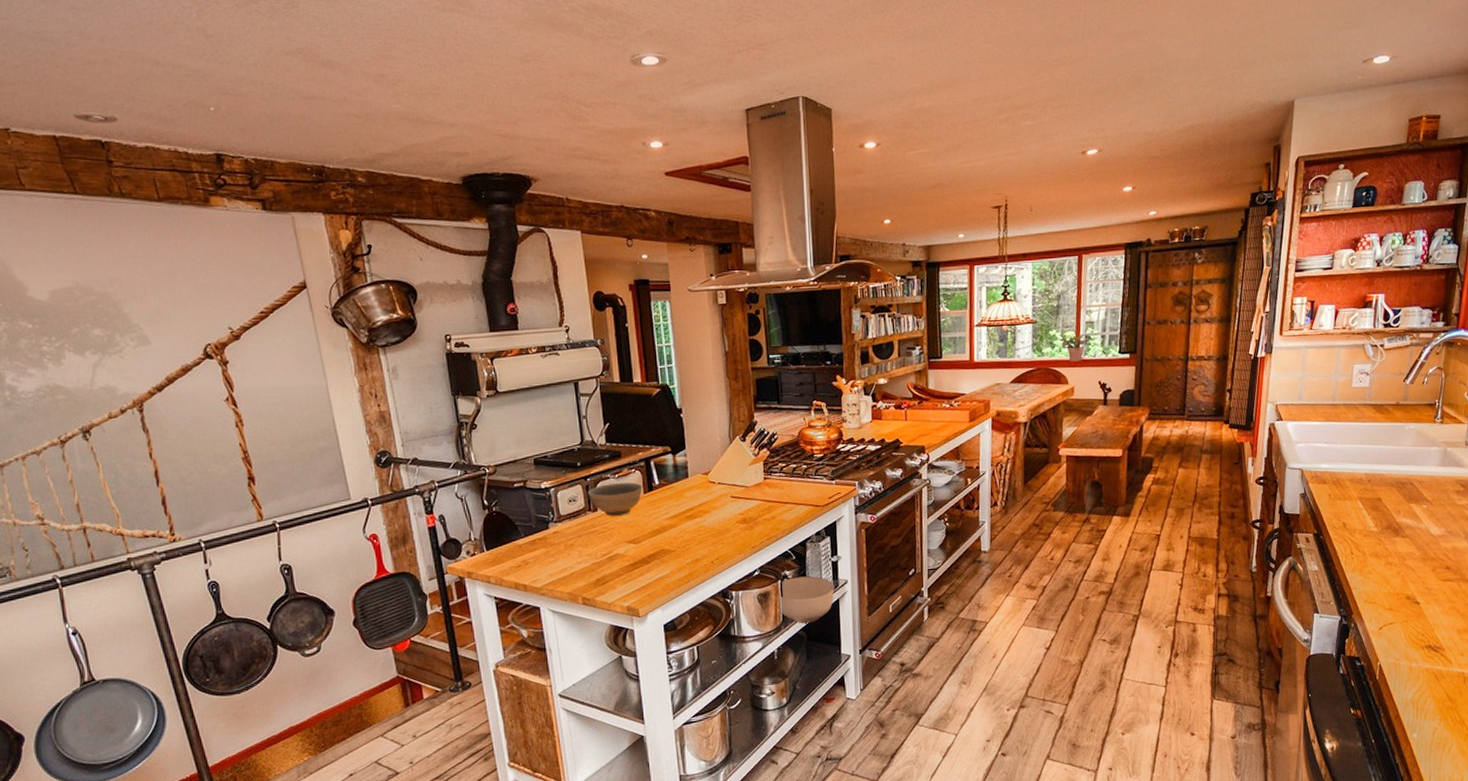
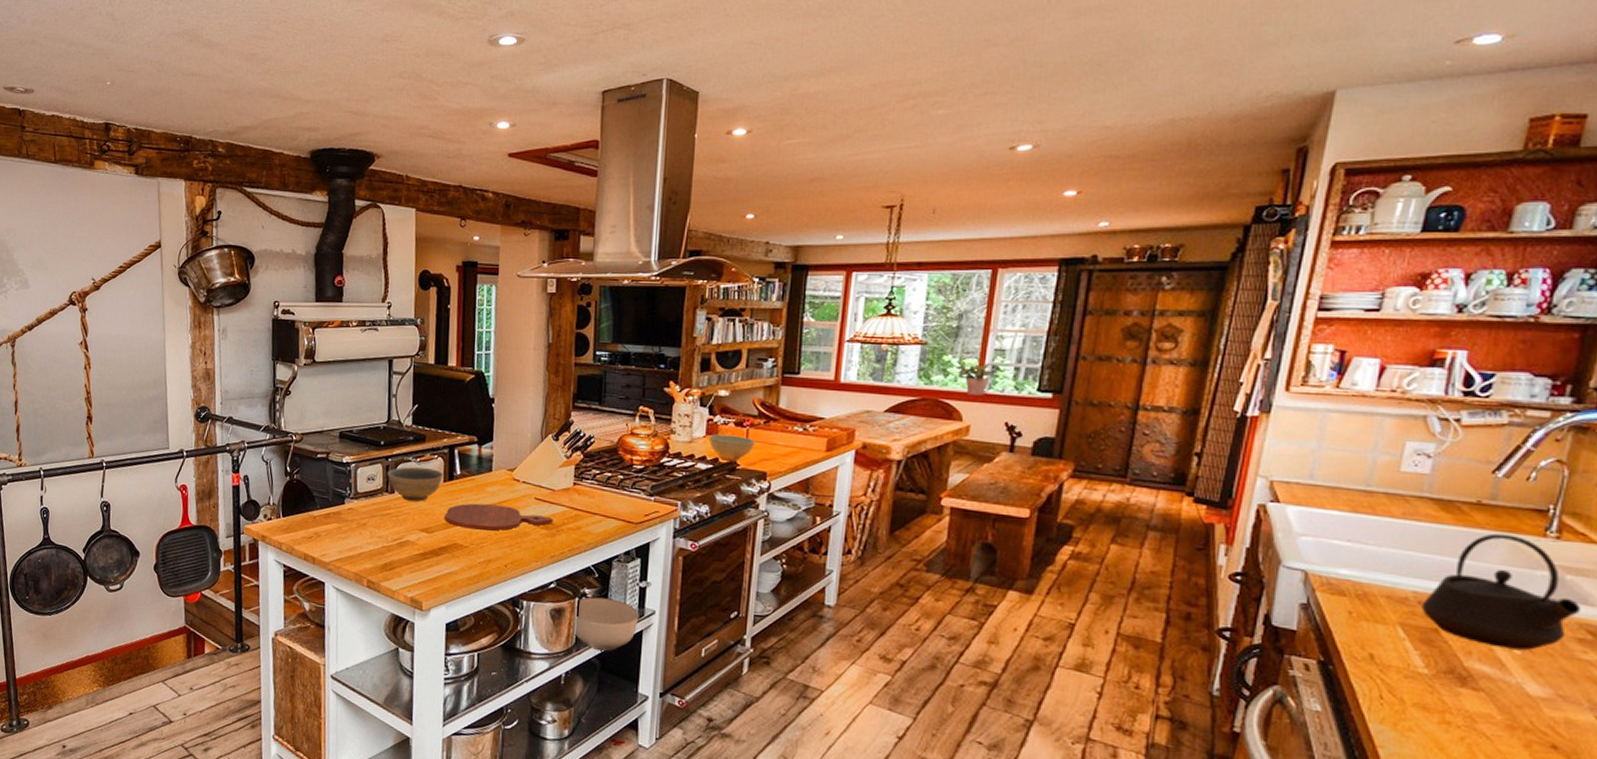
cutting board: none [649,507,750,534] -> present [444,503,553,531]
bowl: none [874,417,913,442] -> present [708,434,755,463]
kettle: none [1370,424,1457,505] -> present [1421,533,1582,650]

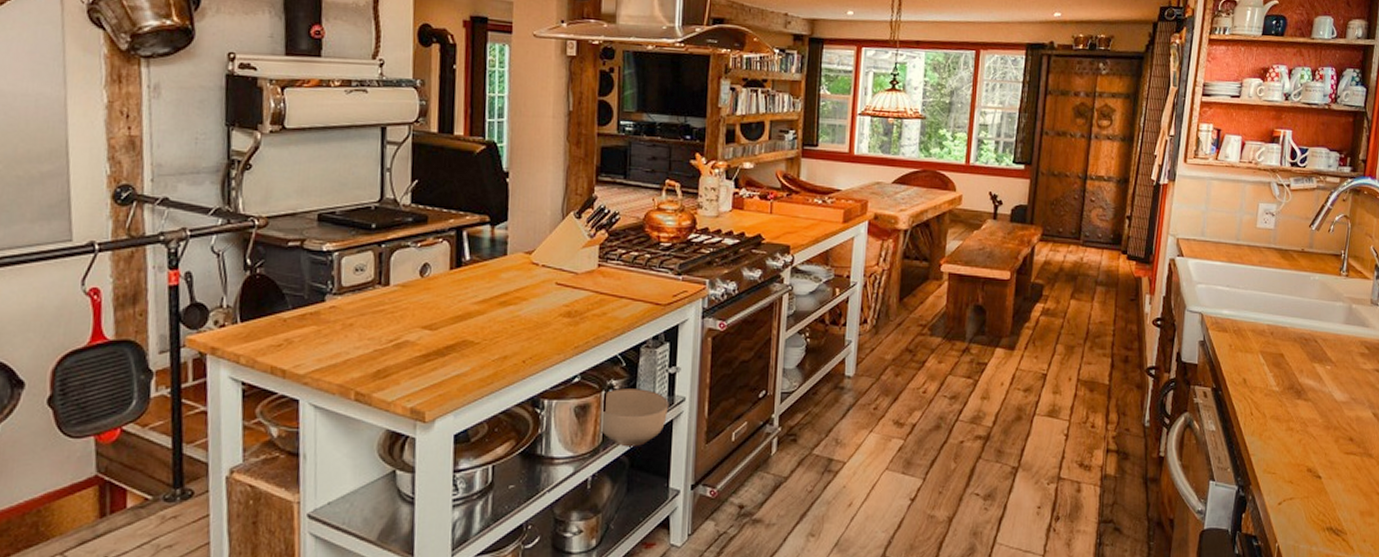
bowl: present [388,467,443,502] -> none [381,253,450,294]
cutting board: present [444,503,553,531] -> none [451,292,576,323]
bowl: present [708,434,755,463] -> none [734,208,779,237]
potted plant: present [956,362,994,395] -> none [950,136,979,167]
kettle: present [1421,533,1582,650] -> none [1272,274,1362,365]

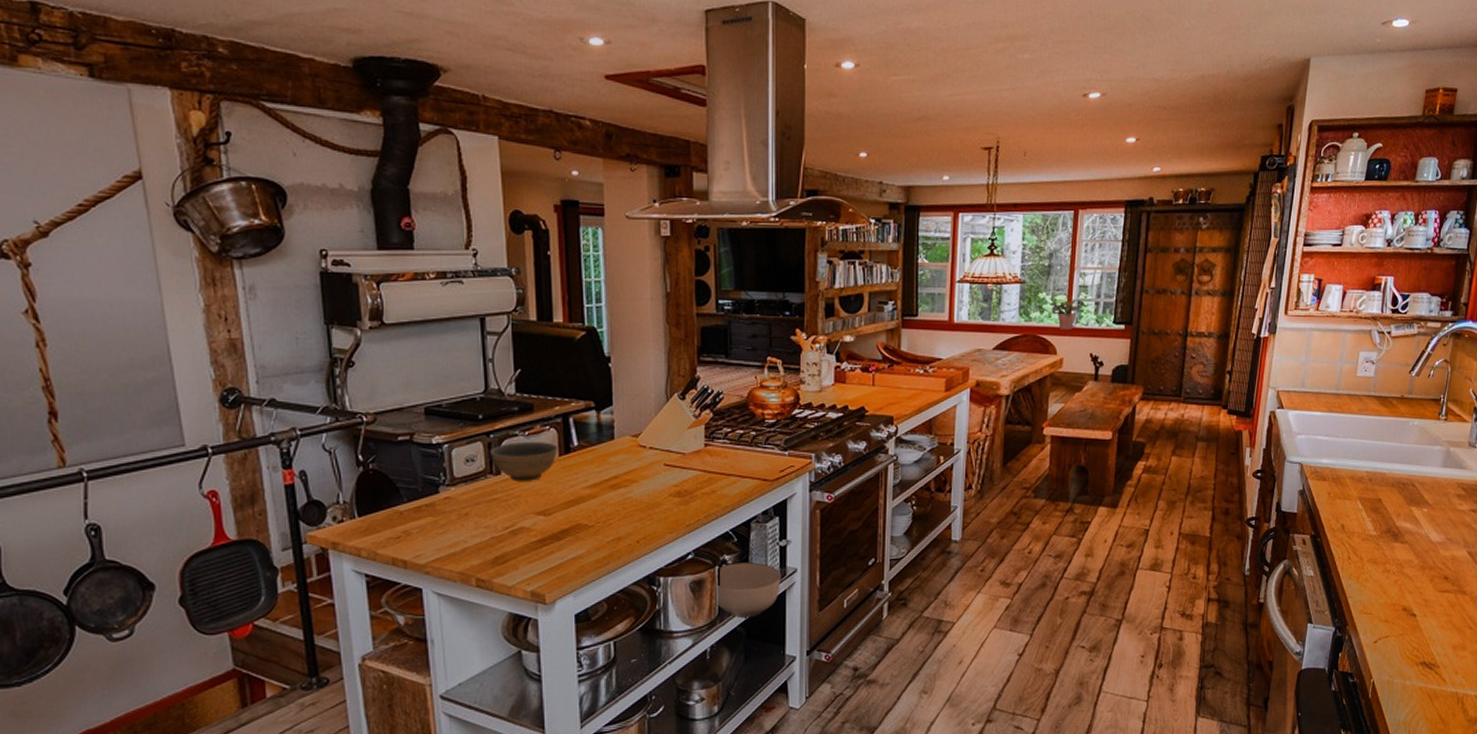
bowl: none [381,253,450,294] -> present [491,442,558,481]
potted plant: none [950,136,979,167] -> present [1050,298,1079,329]

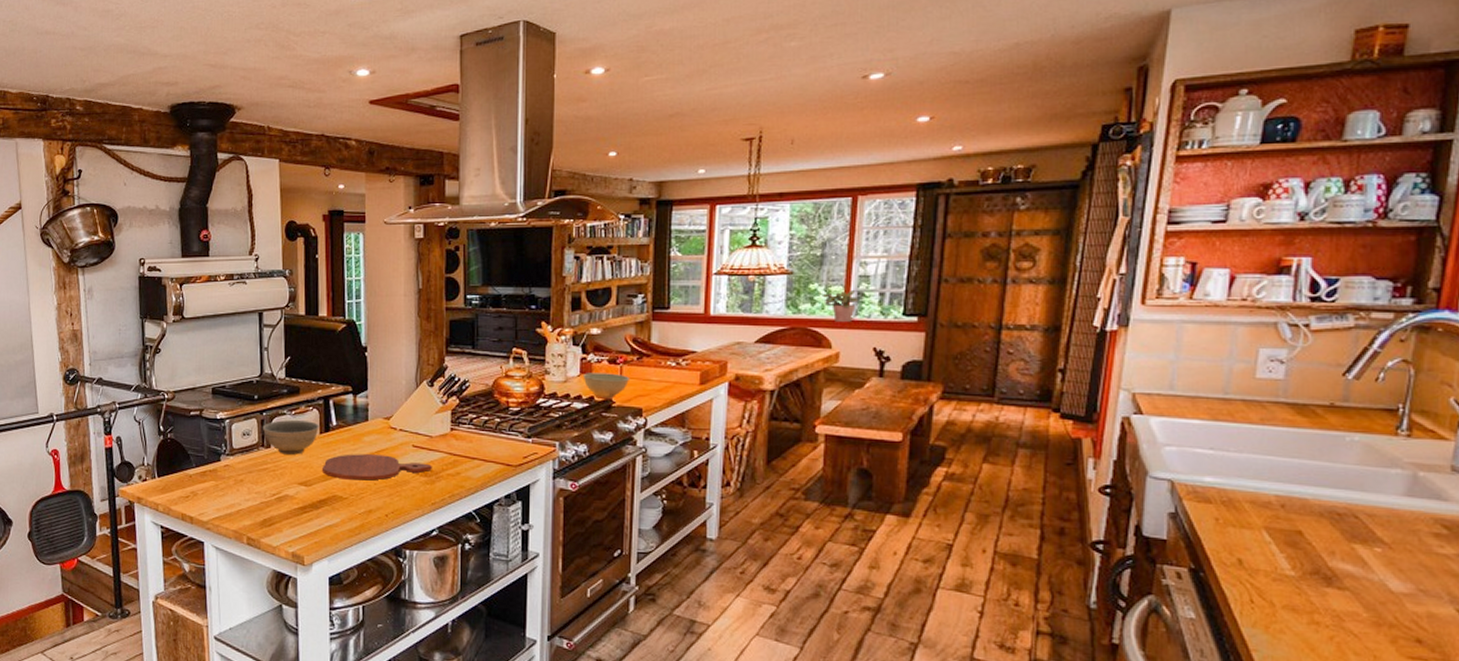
cutting board: none [563,476,686,506] -> present [322,454,432,481]
bowl: present [717,562,781,619] -> none [459,542,523,598]
bowl: none [837,381,881,409] -> present [583,373,629,400]

